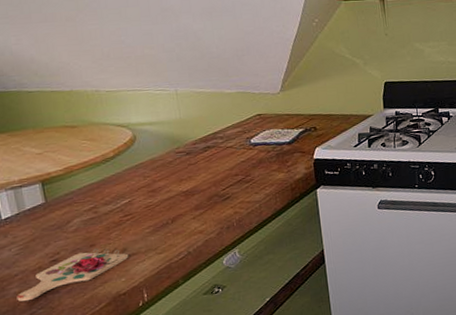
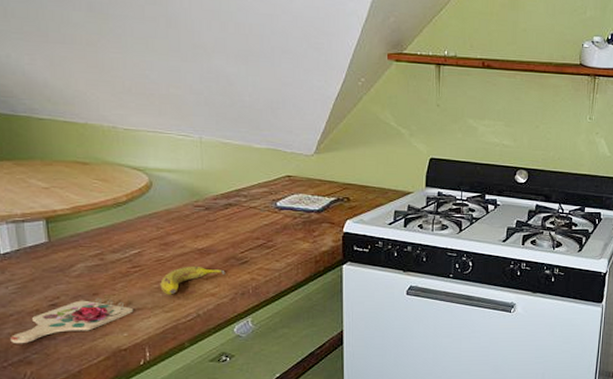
fruit: none [151,207,210,238] -> present [160,266,225,295]

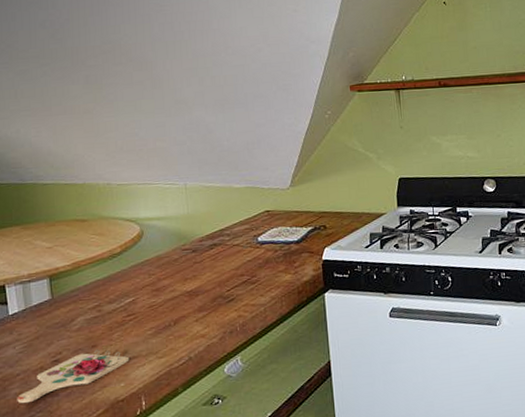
fruit: present [160,266,225,295] -> none [153,308,214,341]

